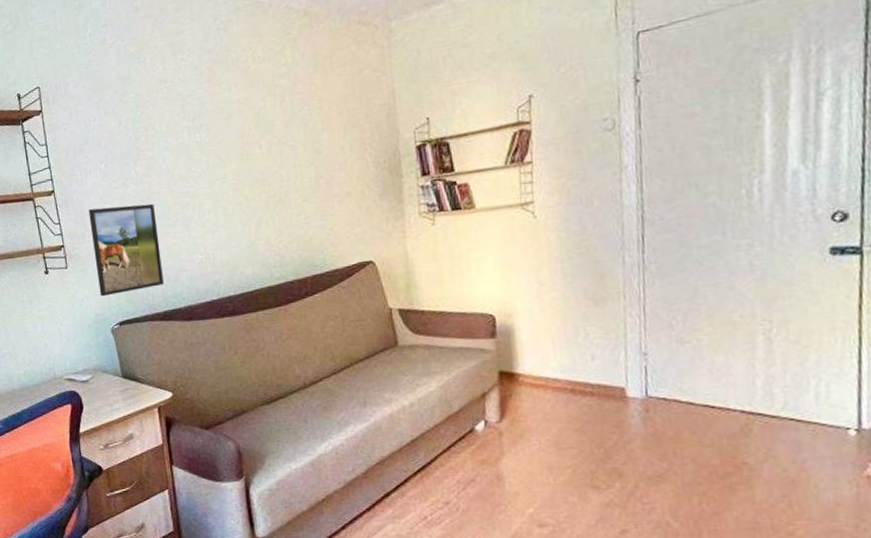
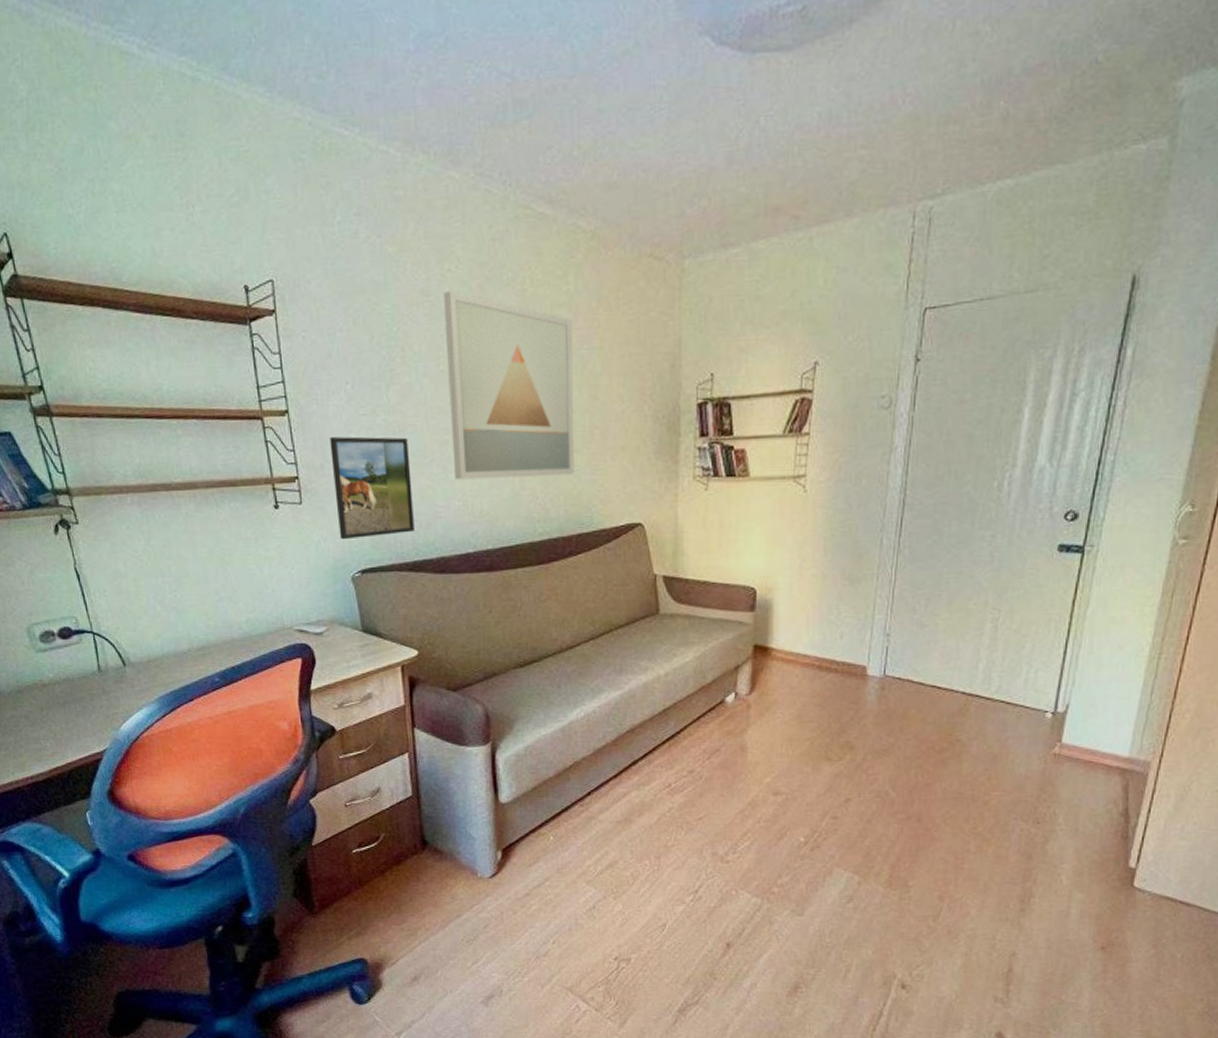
wall art: none [178,75,305,237] -> present [443,290,575,480]

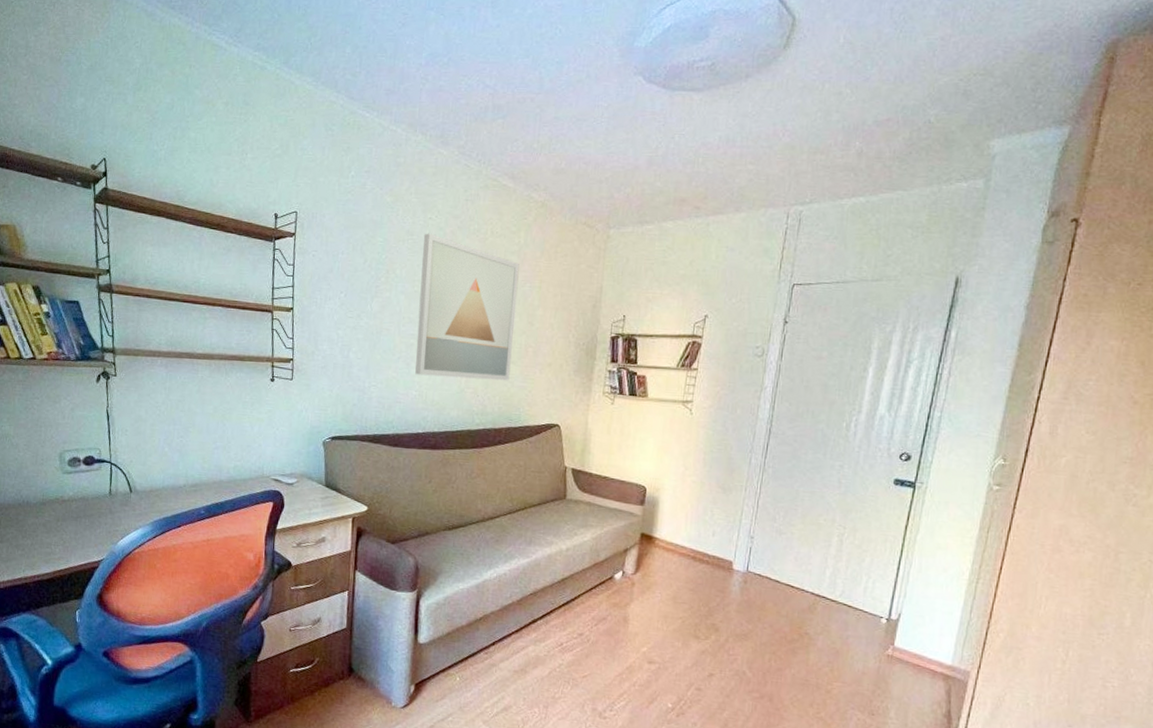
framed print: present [329,436,414,540] -> none [318,332,382,412]

